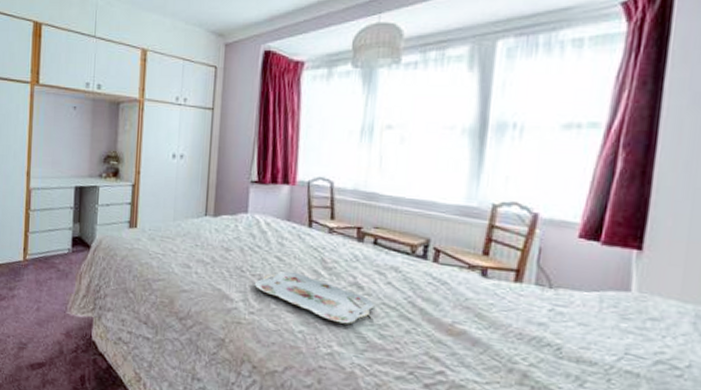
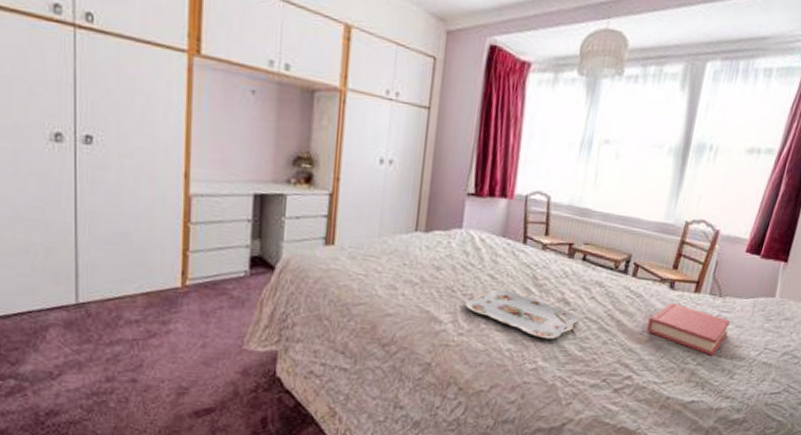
hardback book: none [458,292,570,357] -> present [646,303,731,356]

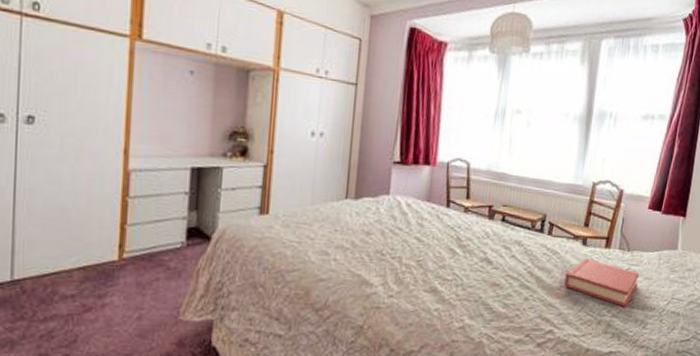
serving tray: present [464,289,579,339] -> none [394,251,501,298]

